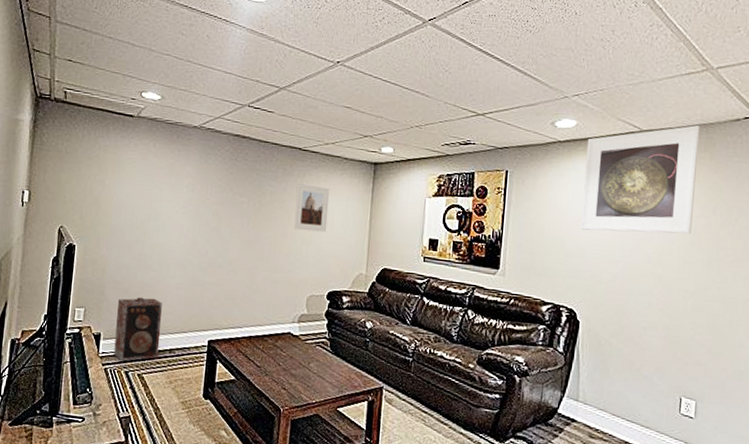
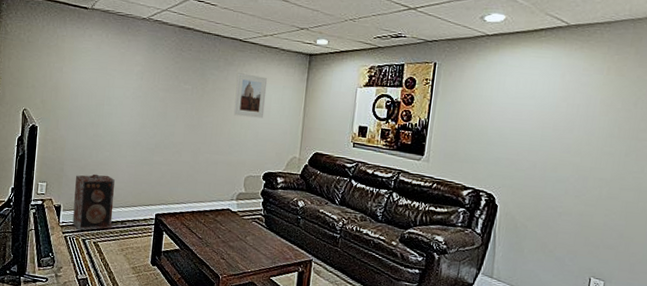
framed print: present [580,125,701,234] -> none [503,20,628,126]

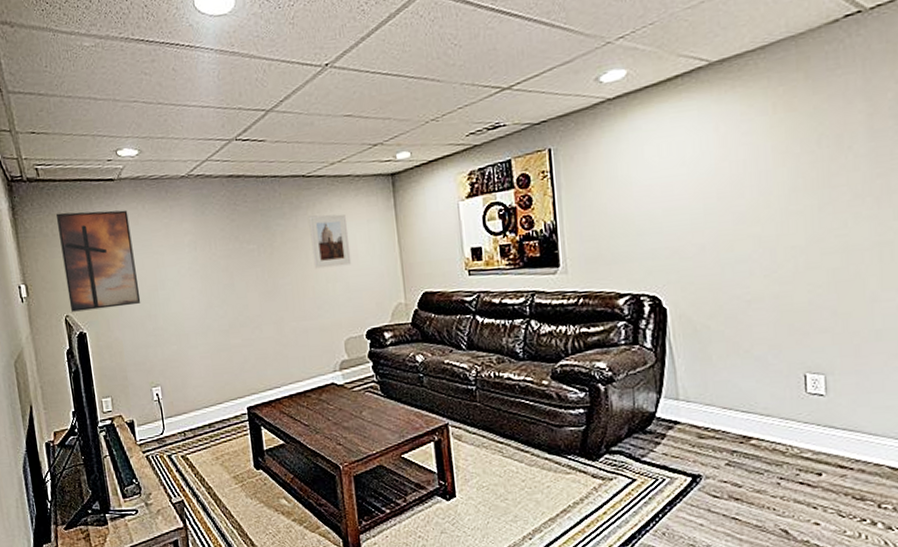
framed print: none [29,25,94,112] -> present [55,210,141,312]
speaker: present [72,174,115,231] -> none [144,373,199,446]

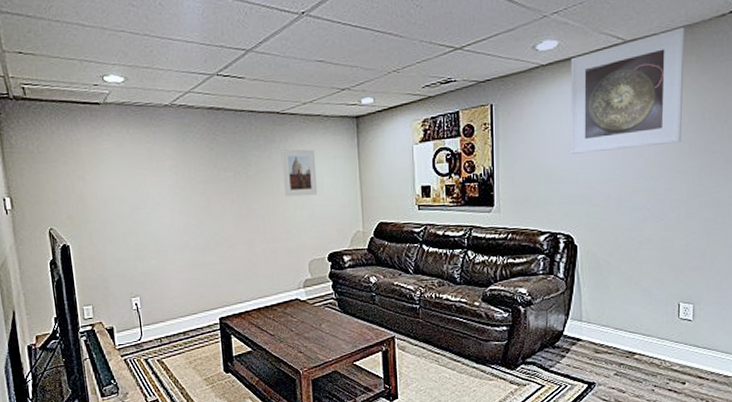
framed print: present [55,210,141,312] -> none [41,131,123,225]
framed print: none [643,40,792,200] -> present [570,27,685,154]

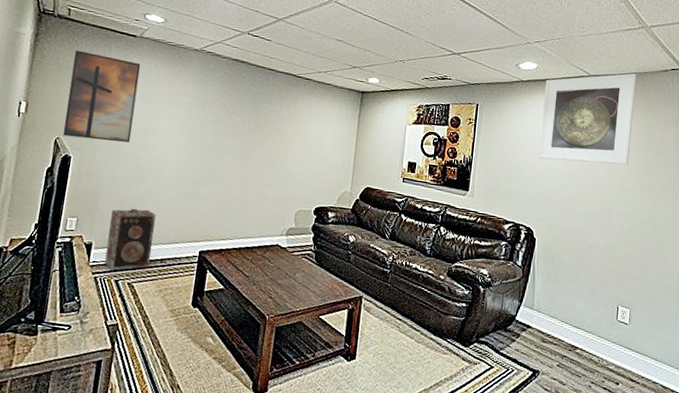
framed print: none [41,131,123,225] -> present [62,50,141,143]
speaker: none [124,285,174,351] -> present [104,208,156,271]
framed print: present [281,149,318,197] -> none [285,107,321,153]

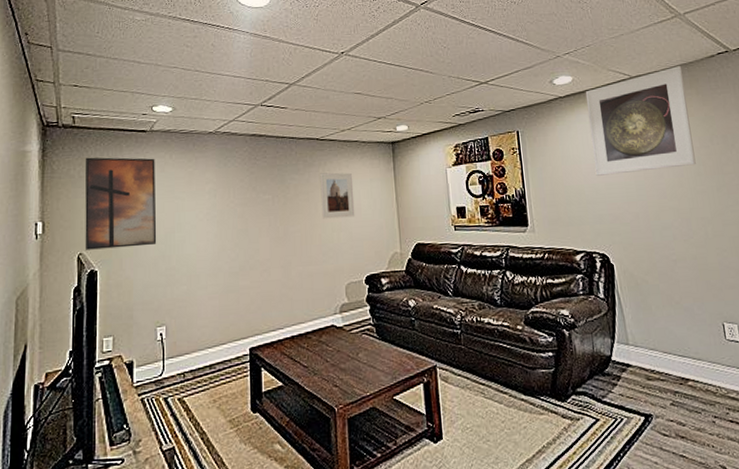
speaker: present [104,208,156,271] -> none [149,313,198,388]
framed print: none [285,107,321,153] -> present [320,172,355,219]

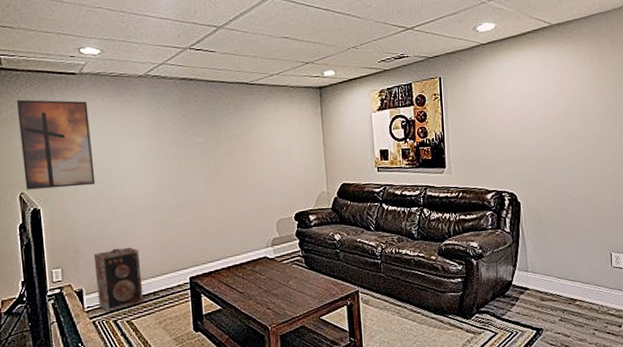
speaker: none [149,313,198,388] -> present [94,247,144,312]
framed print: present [320,172,355,219] -> none [250,116,285,161]
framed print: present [585,66,696,176] -> none [506,14,603,121]

